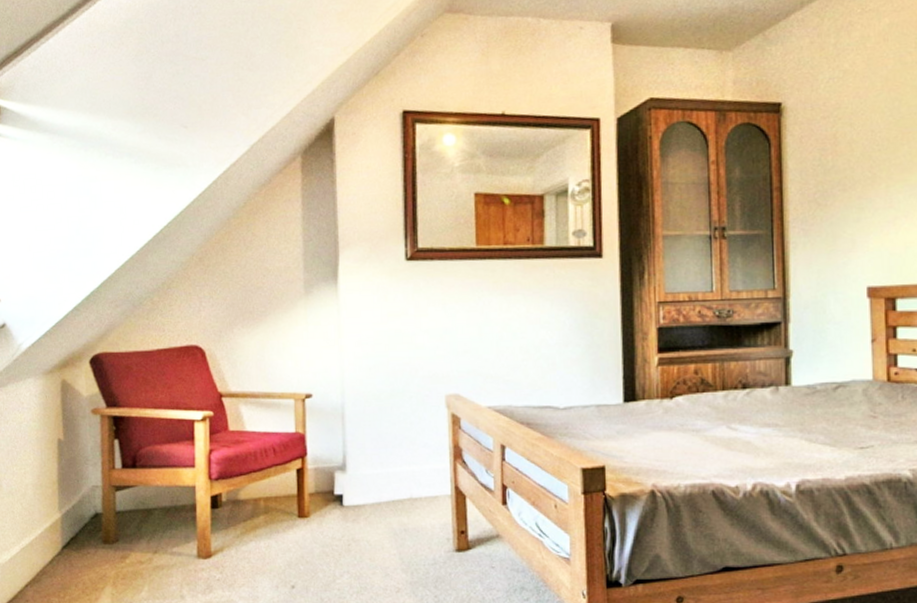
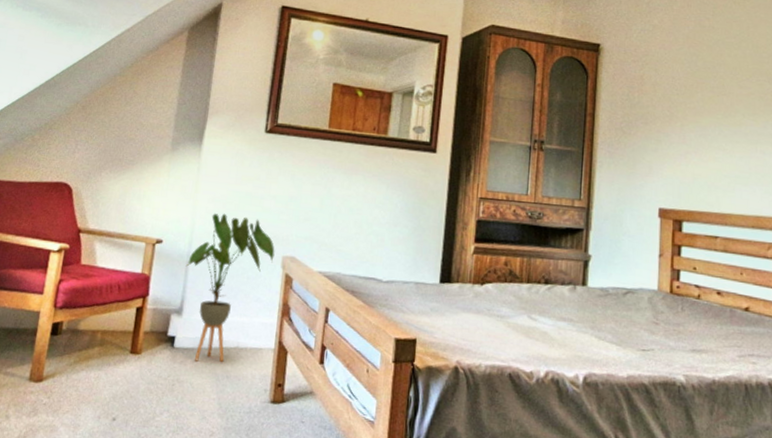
house plant: none [342,356,437,518] -> present [186,213,275,362]

